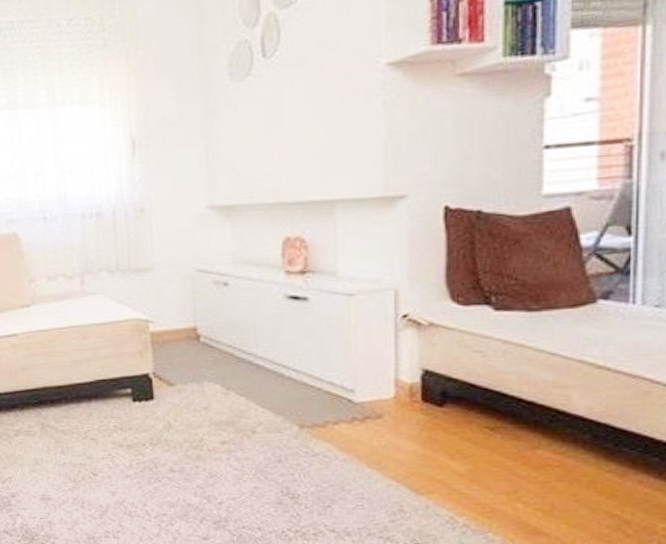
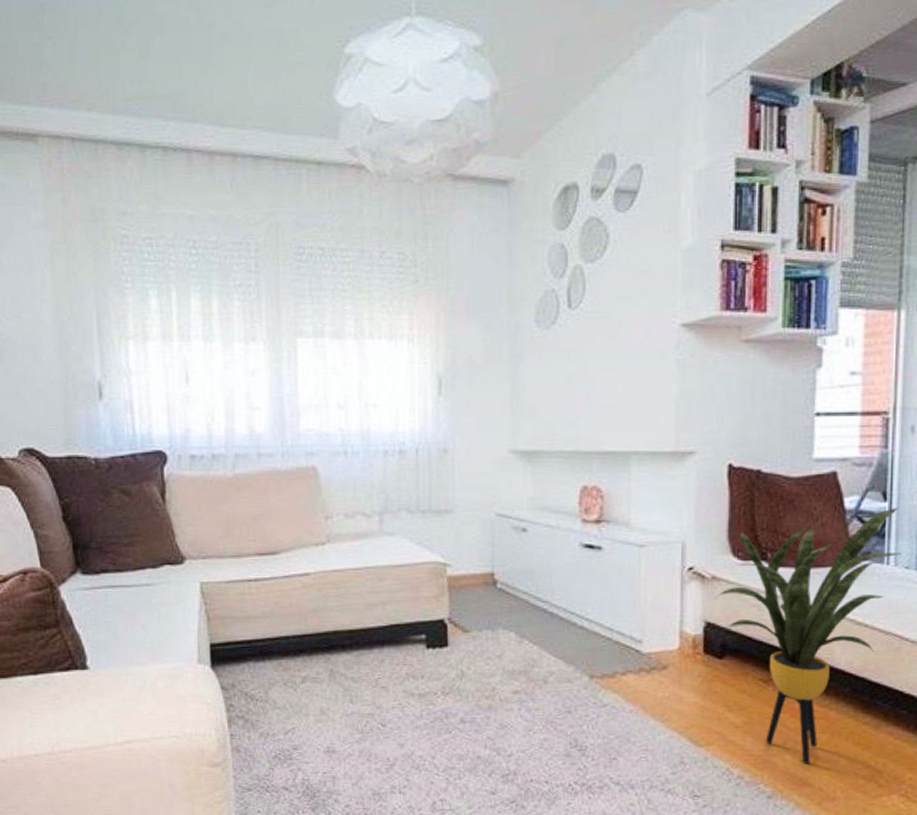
house plant: none [435,242,651,513] -> present [717,508,902,764]

